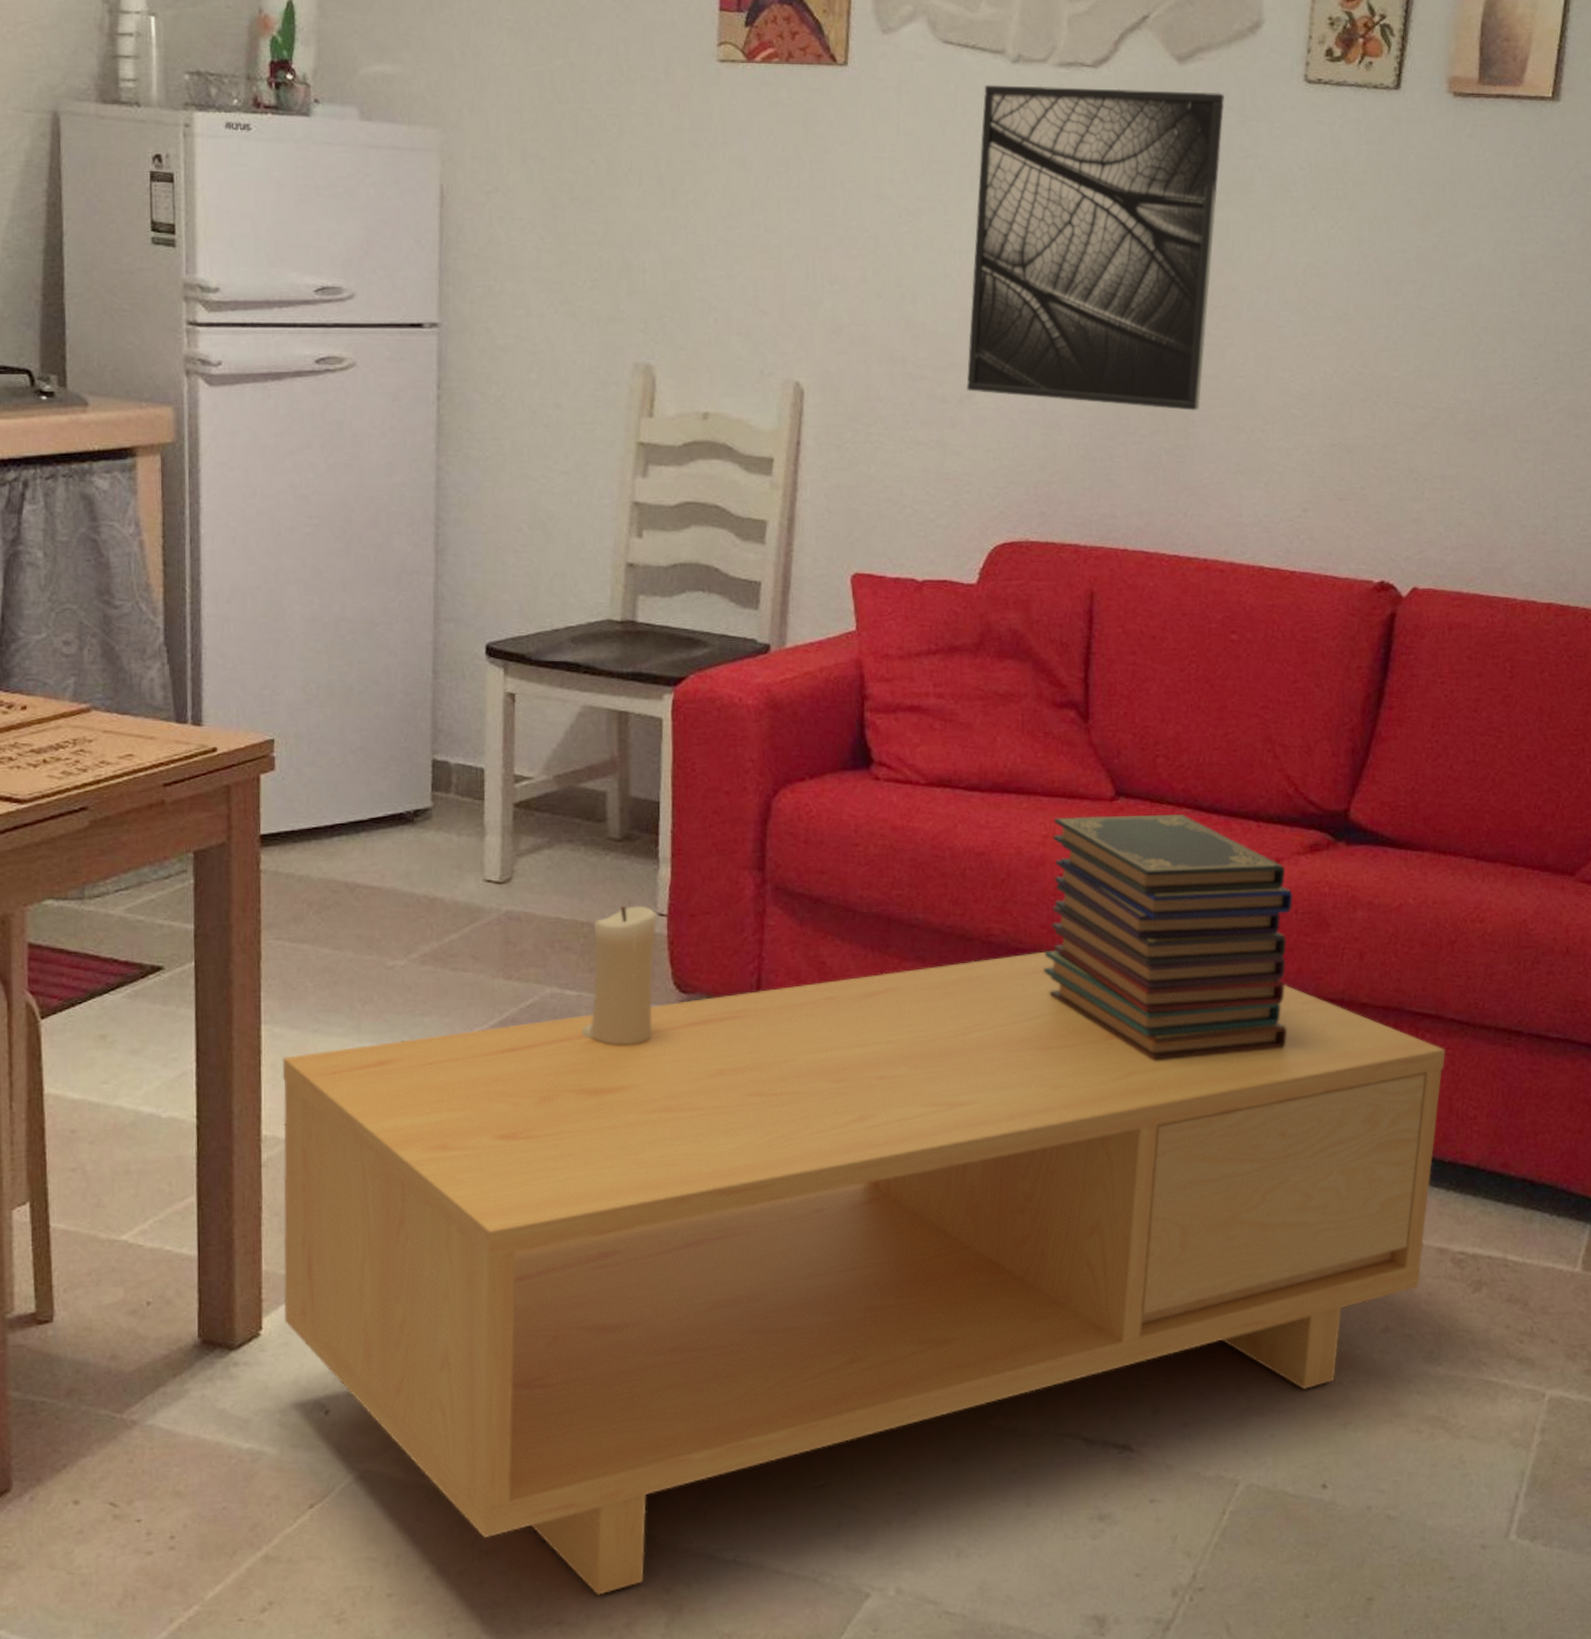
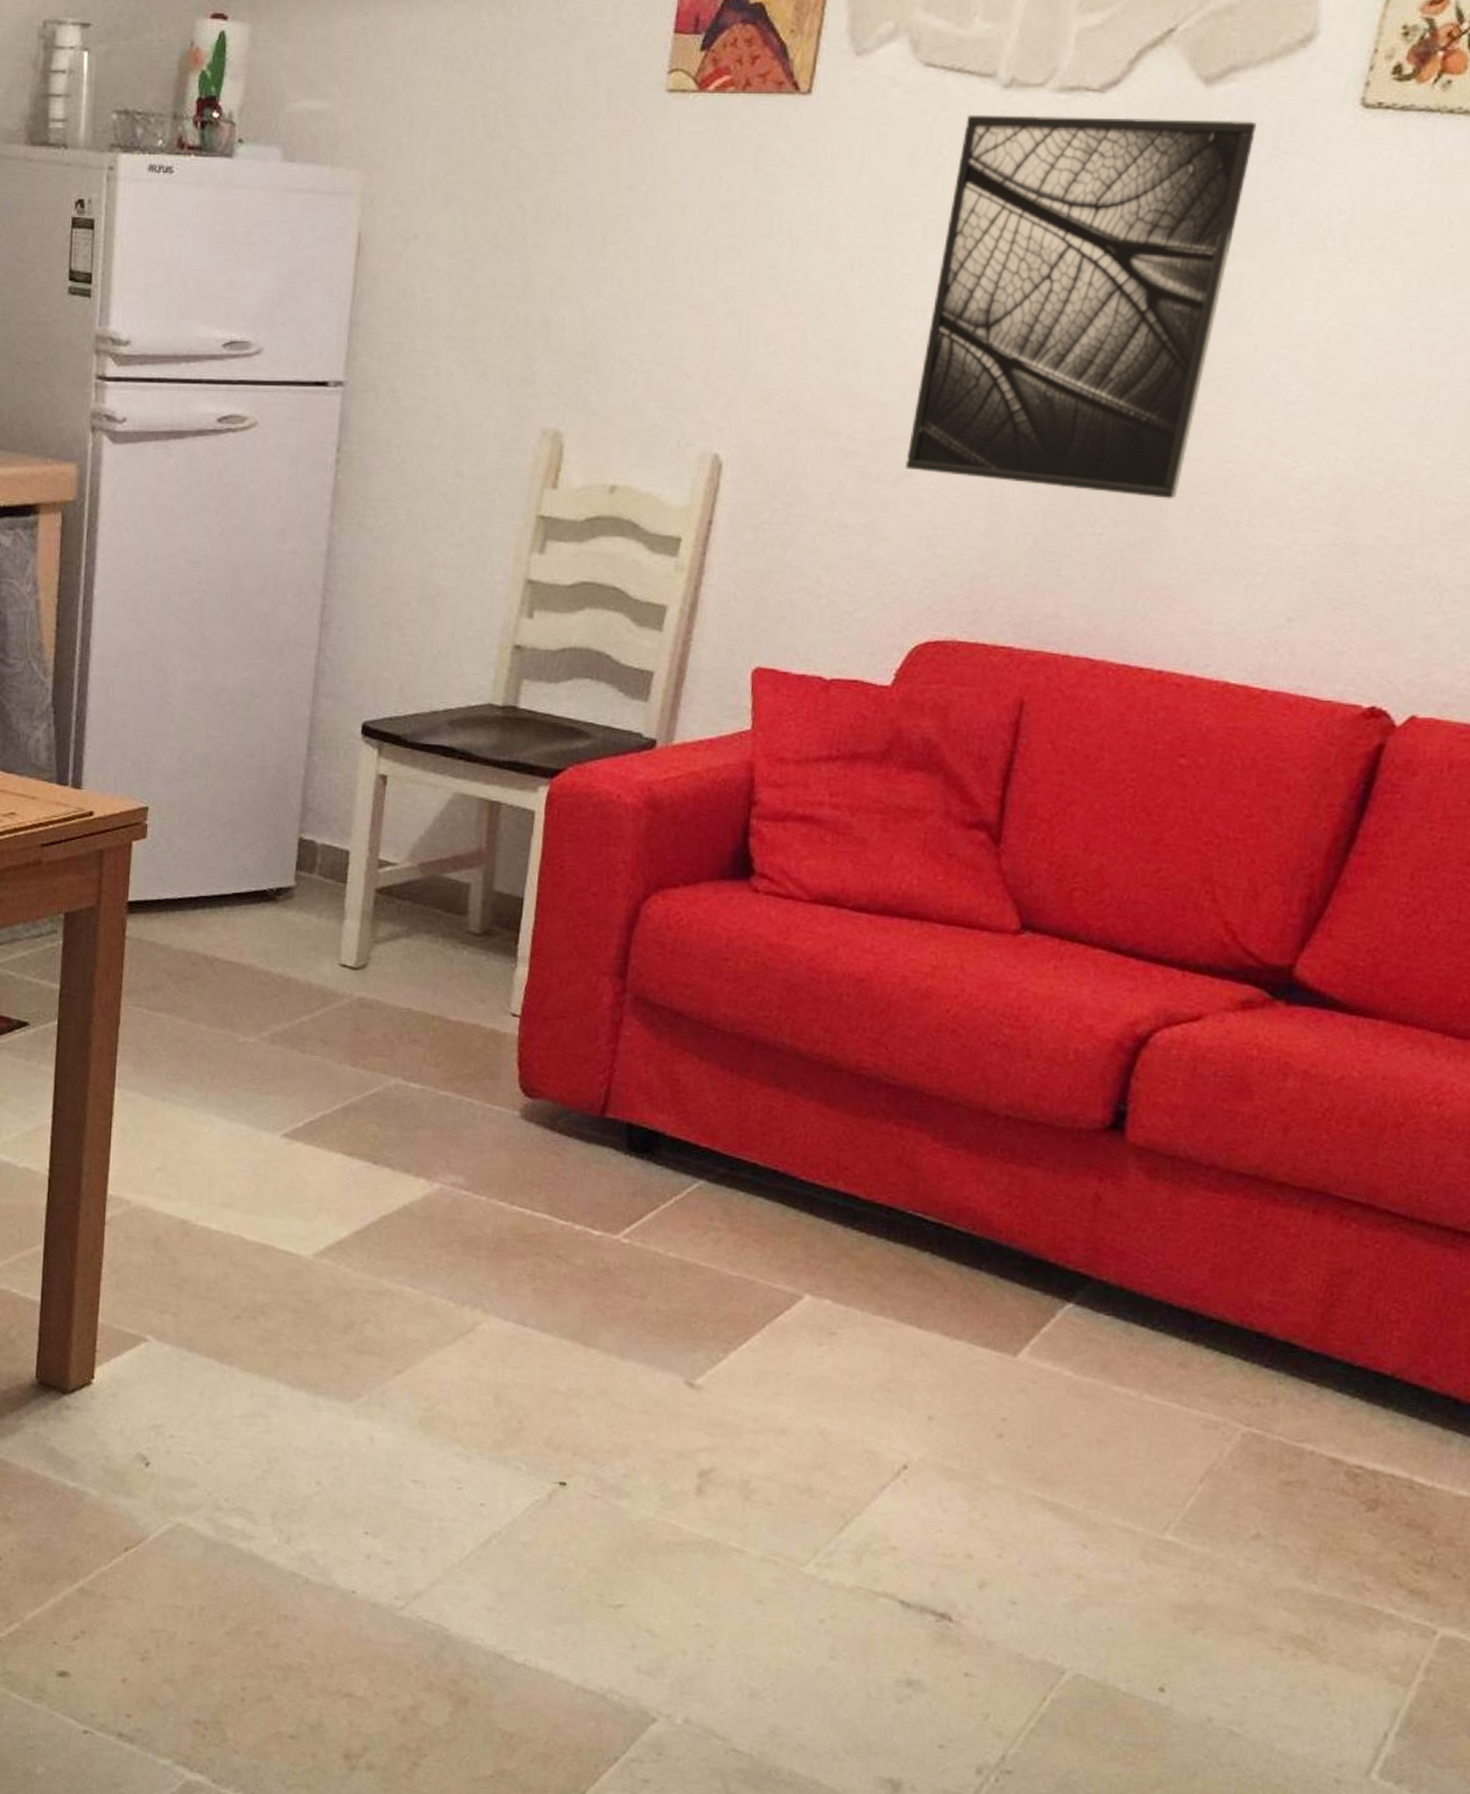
coffee table: present [282,951,1446,1596] -> none [114,1090,1373,1676]
candle: present [581,905,658,1046] -> none [422,1002,510,1145]
book stack: present [1044,815,1293,1062] -> none [916,948,1214,1223]

